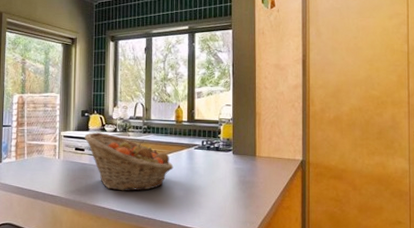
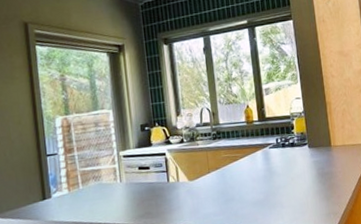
fruit basket: present [84,132,174,191] -> none [147,145,250,206]

